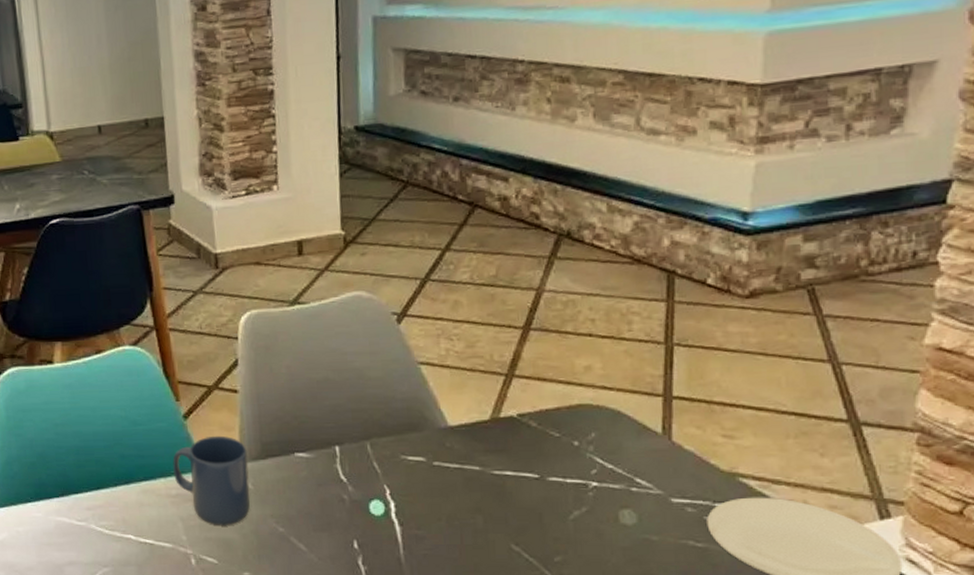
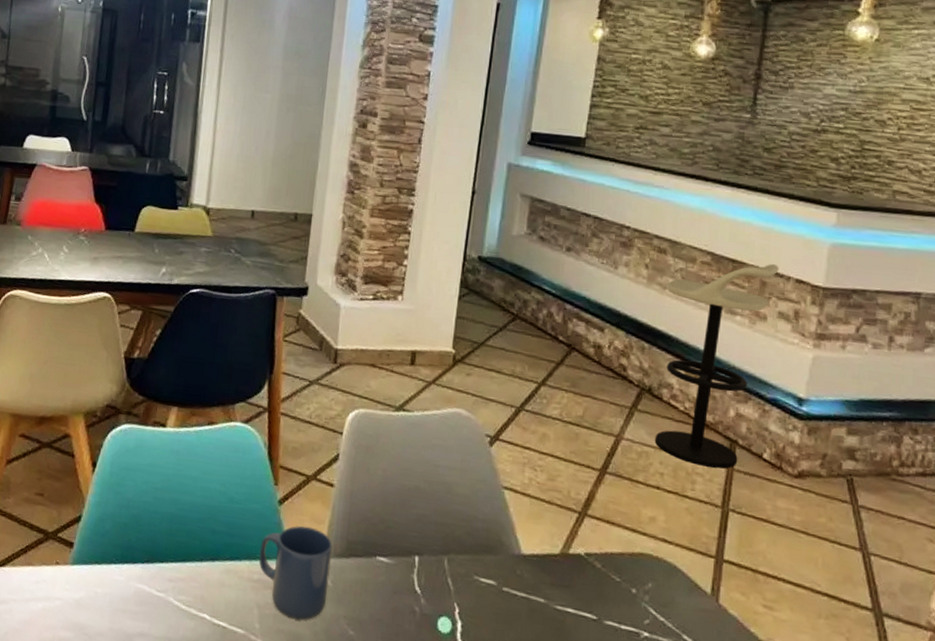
bar stool: none [574,69,706,304] -> present [654,264,779,468]

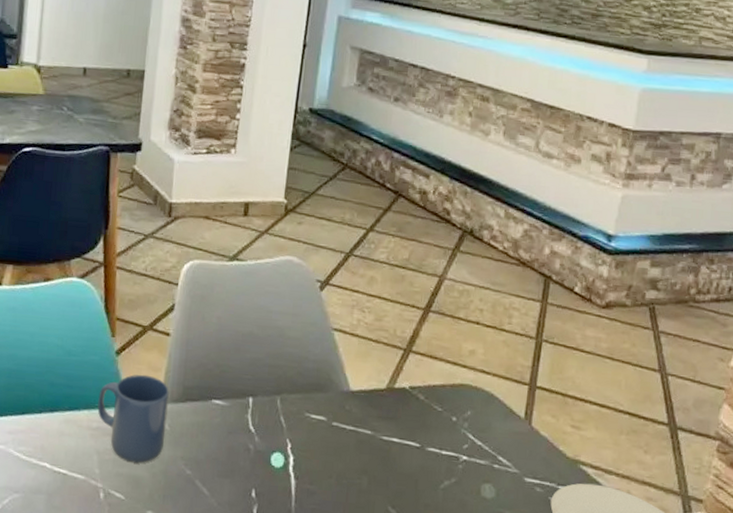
bar stool: present [654,264,779,468] -> none [475,109,593,303]

